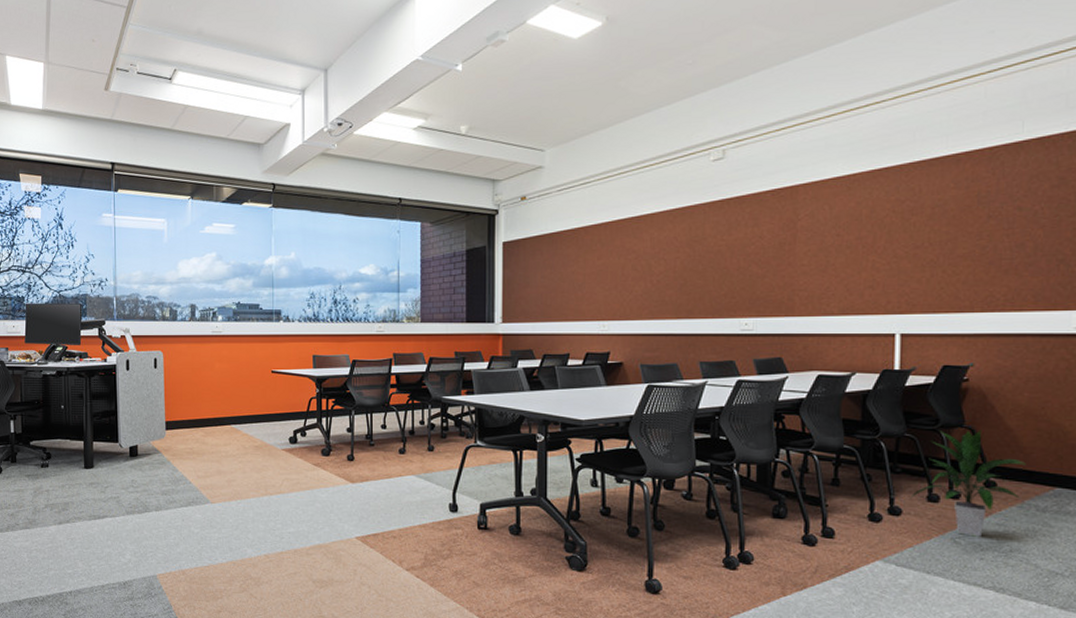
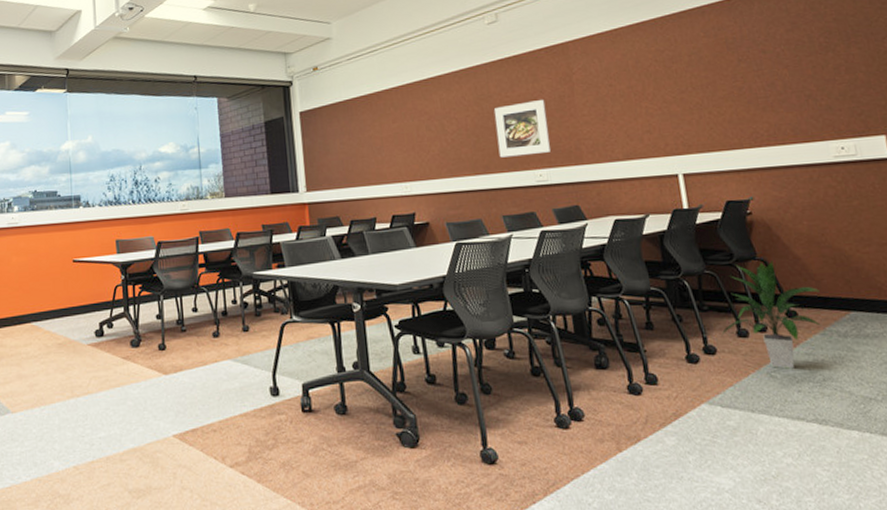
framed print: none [705,246,763,303] -> present [494,100,552,158]

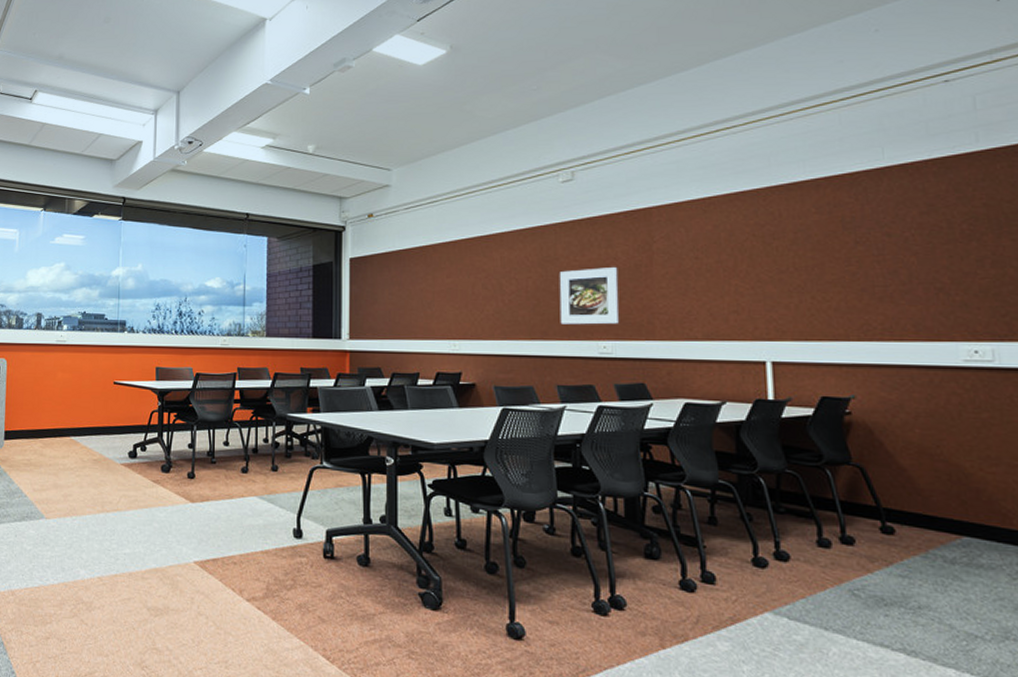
indoor plant: present [721,261,823,370] -> none [797,468,926,591]

